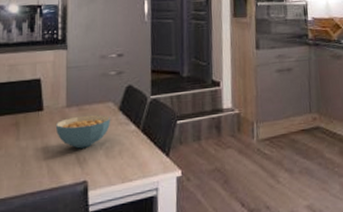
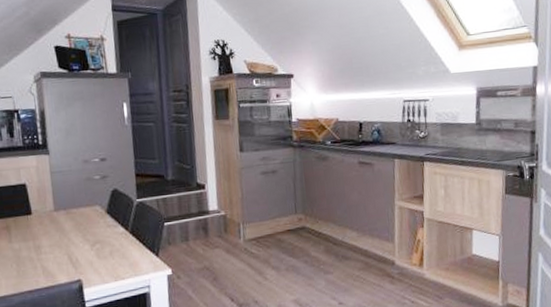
cereal bowl: present [56,114,111,149] -> none [46,218,100,250]

